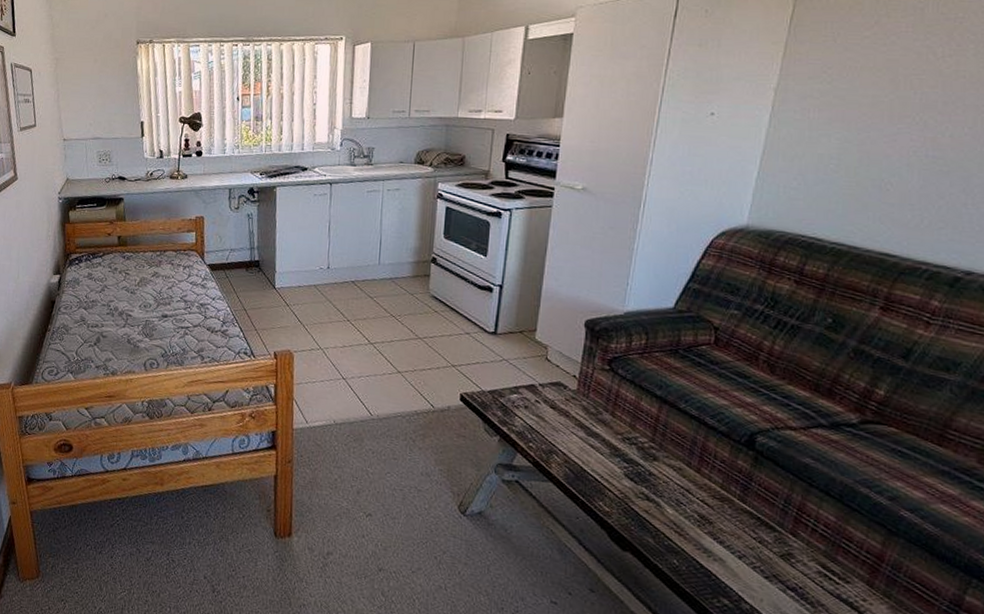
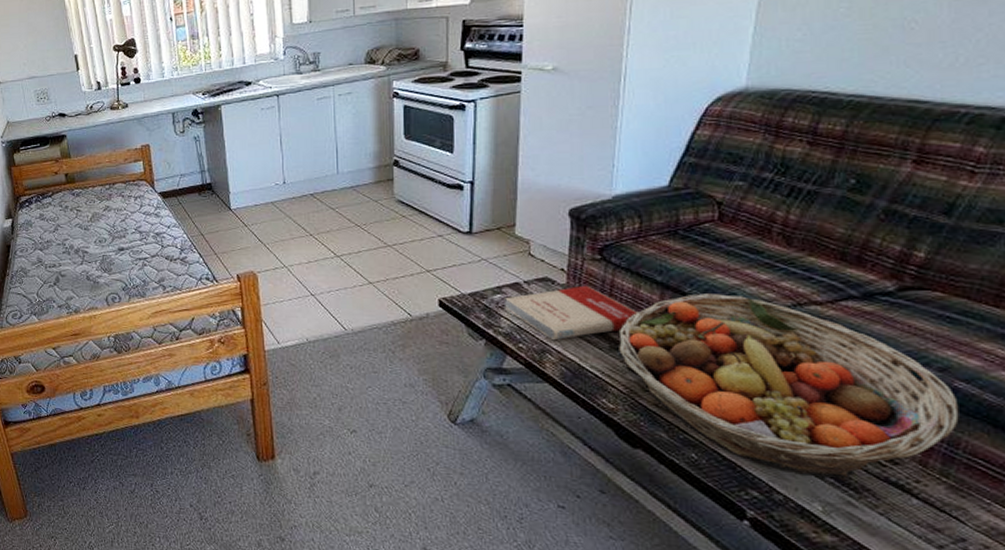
book: none [520,393,638,442] -> present [505,285,638,340]
fruit basket: none [618,410,903,596] -> present [618,294,959,481]

